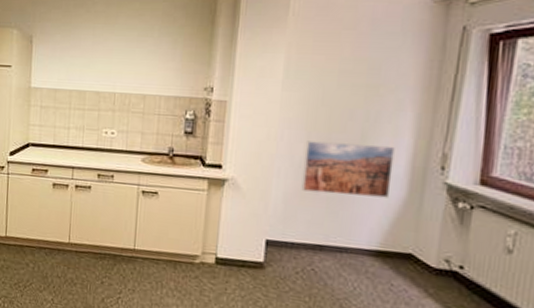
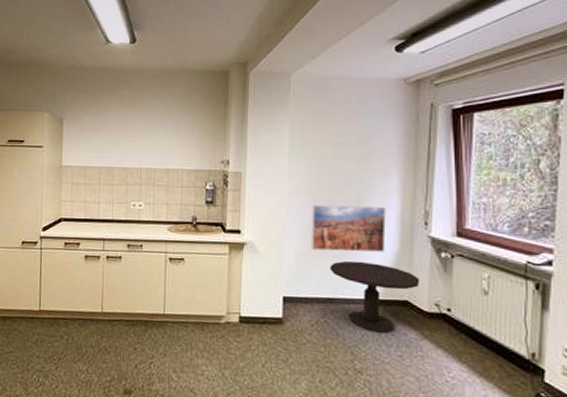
side table: none [321,205,429,288] -> present [329,260,420,333]

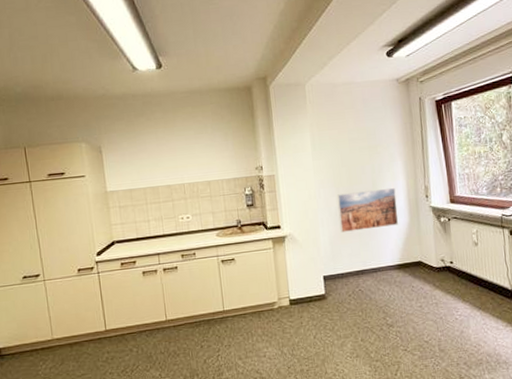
side table: present [329,260,420,333] -> none [357,235,428,291]

